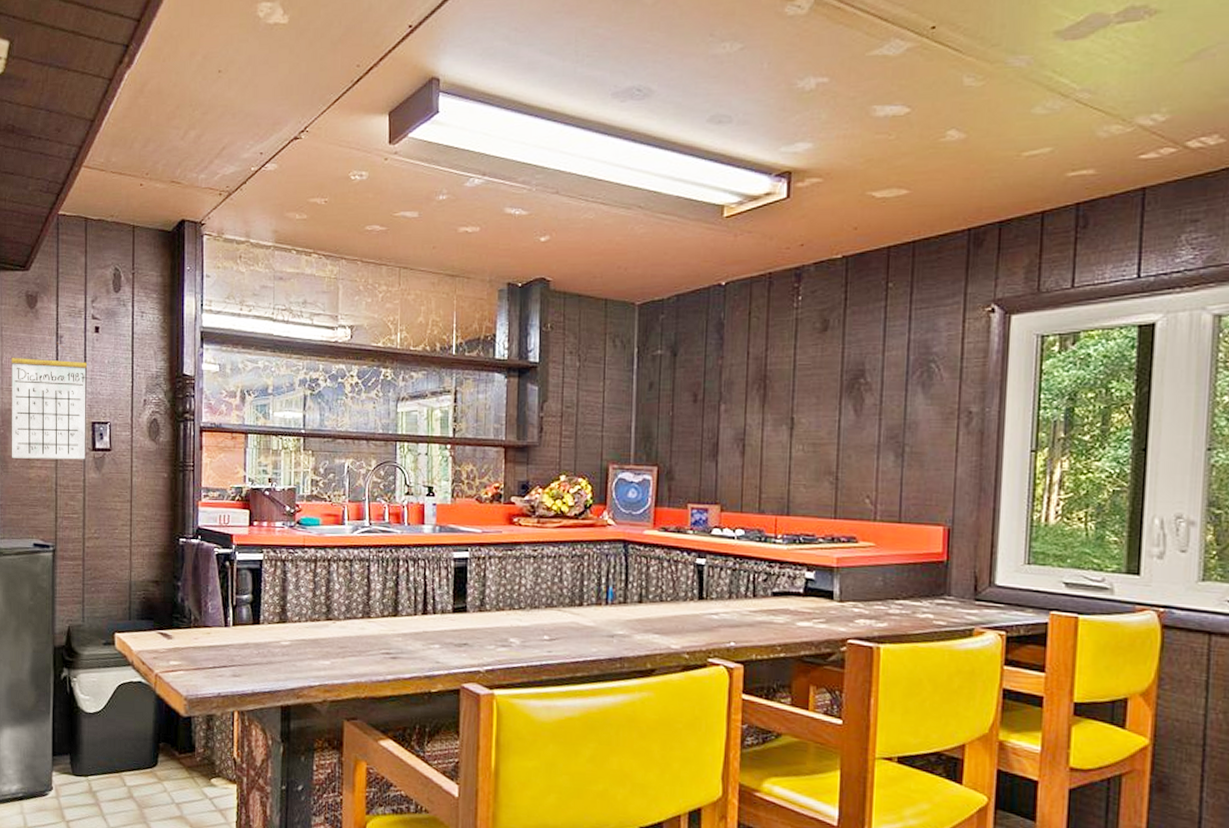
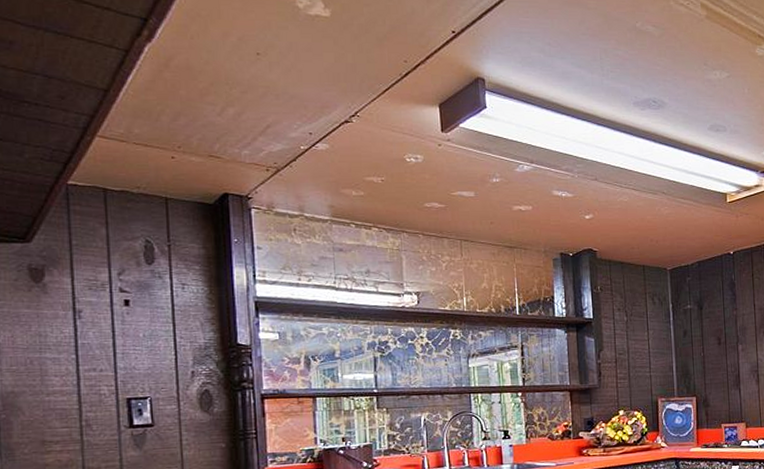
calendar: present [11,337,87,460] -> none [12,312,121,444]

